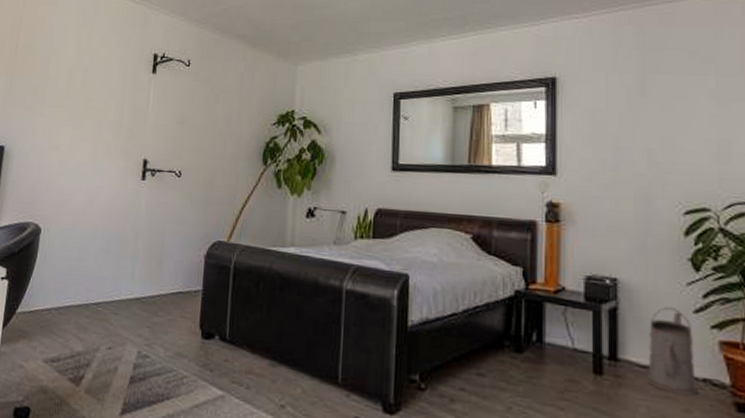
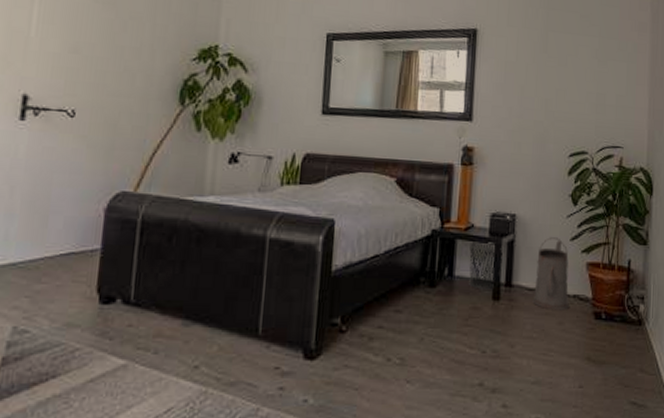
waste bin: none [560,306,608,362] -> present [468,241,507,290]

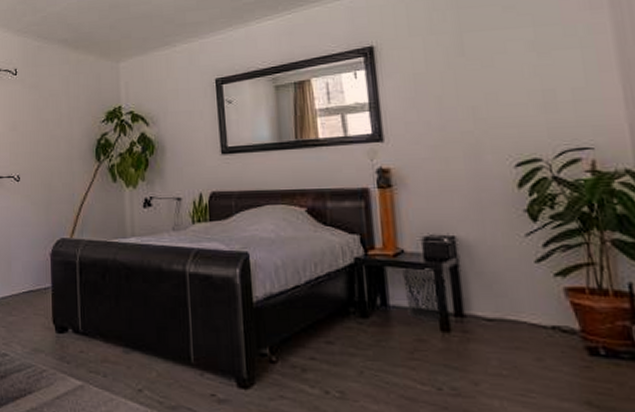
watering can: present [532,237,569,310] -> none [492,260,548,344]

